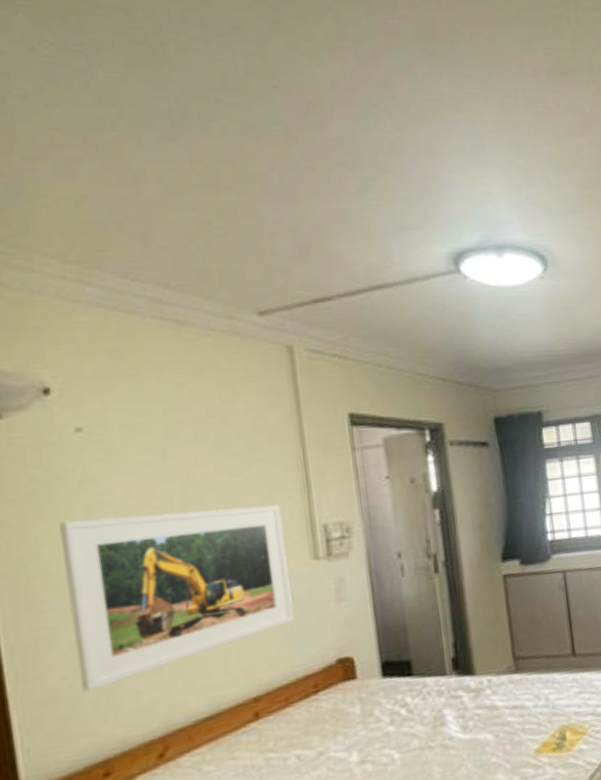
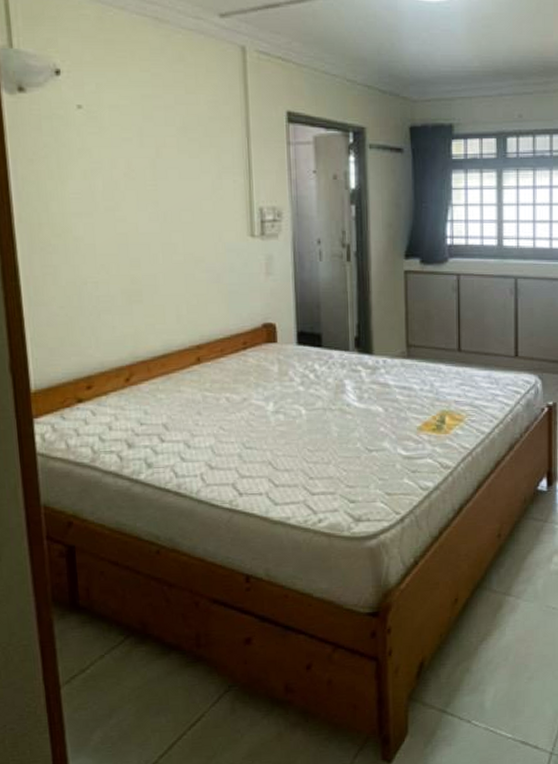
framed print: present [59,505,294,691] -> none [63,181,232,320]

